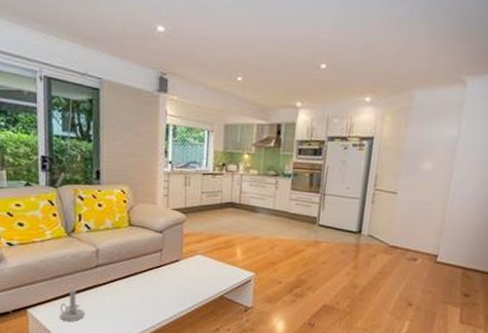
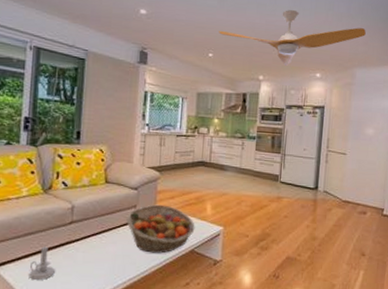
fruit basket: none [151,248,225,299] -> present [125,204,195,253]
electric fan: none [249,17,431,89] -> present [219,10,366,66]

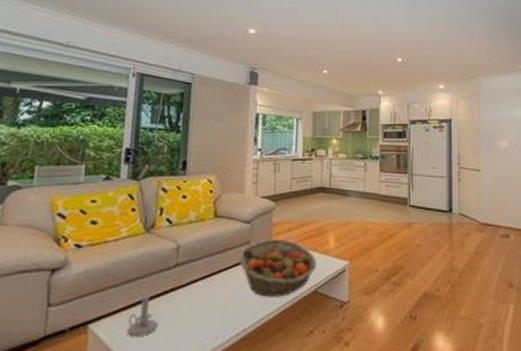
electric fan: present [219,10,366,66] -> none [333,21,488,78]

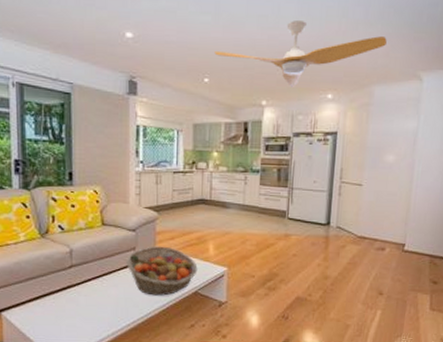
candle holder: present [127,294,159,336] -> none [34,289,60,323]
electric fan: none [333,21,488,78] -> present [214,20,387,87]

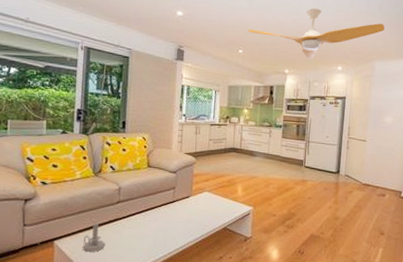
candle holder: none [34,289,60,323] -> present [82,221,106,252]
fruit basket: present [125,246,198,296] -> none [165,186,228,230]

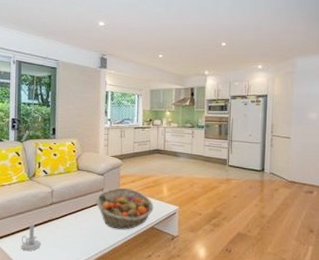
fruit basket: none [165,186,228,230] -> present [95,187,154,230]
electric fan: present [248,8,385,60] -> none [167,10,305,60]

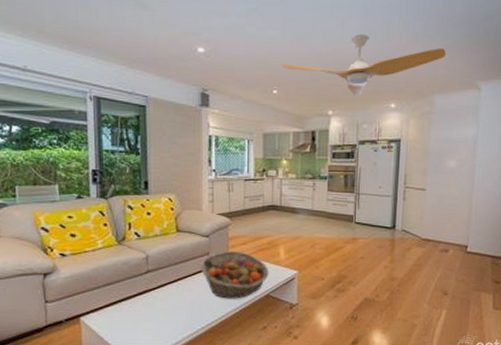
candle holder: present [21,222,42,251] -> none [112,294,137,327]
electric fan: none [167,10,305,60] -> present [282,34,446,97]

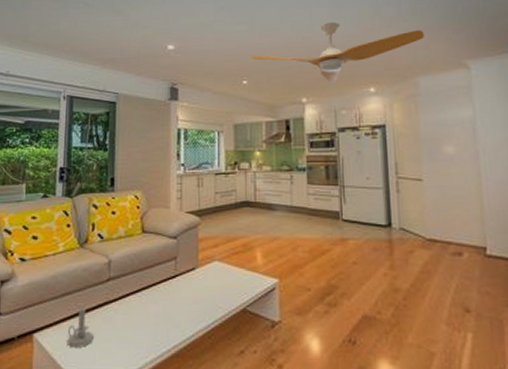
candle holder: none [112,294,137,327] -> present [67,306,95,347]
fruit basket: present [199,251,269,299] -> none [165,254,245,314]

